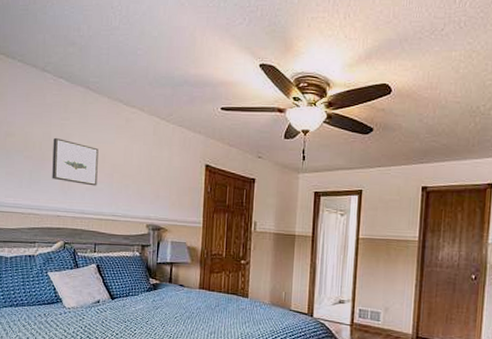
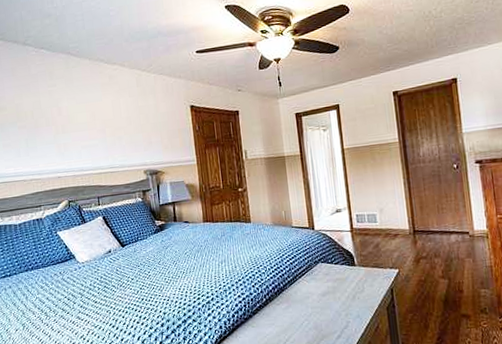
wall art: present [52,137,99,186] -> none [43,104,92,144]

